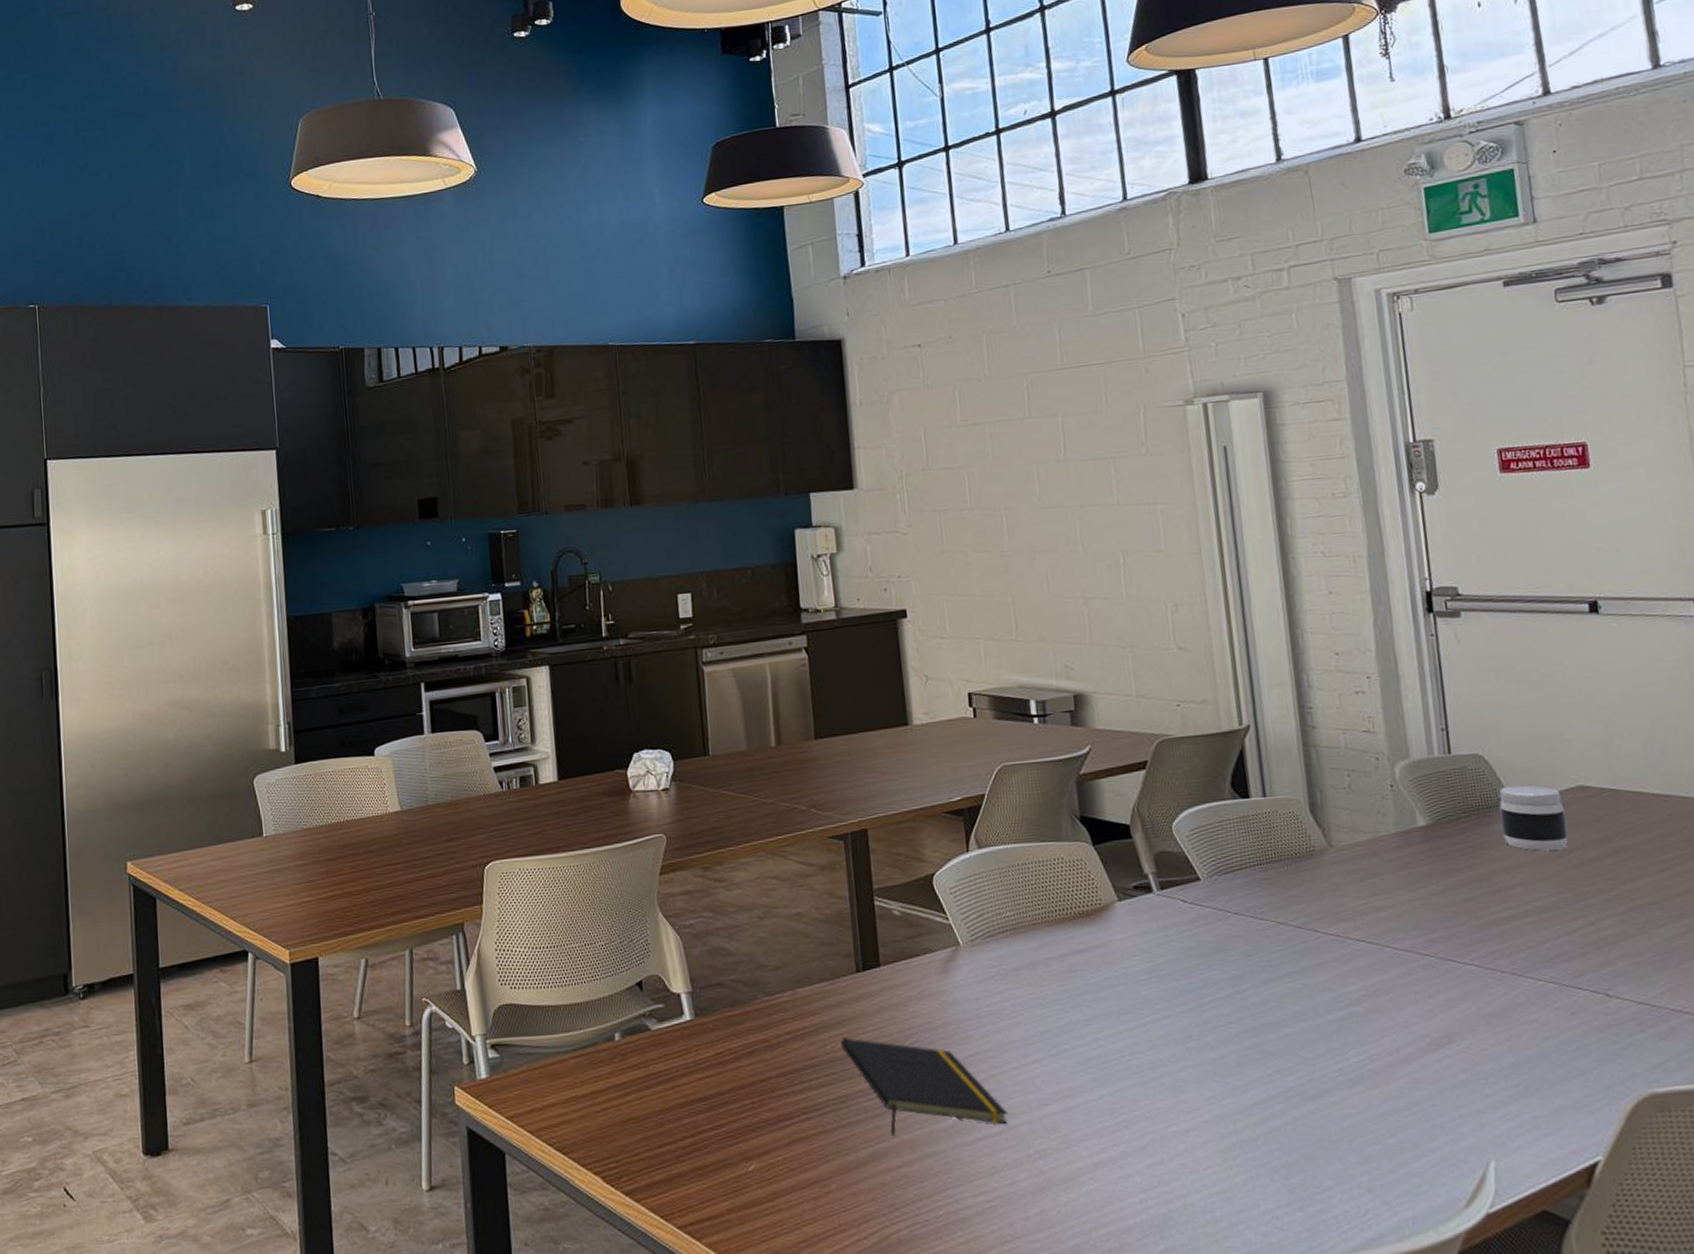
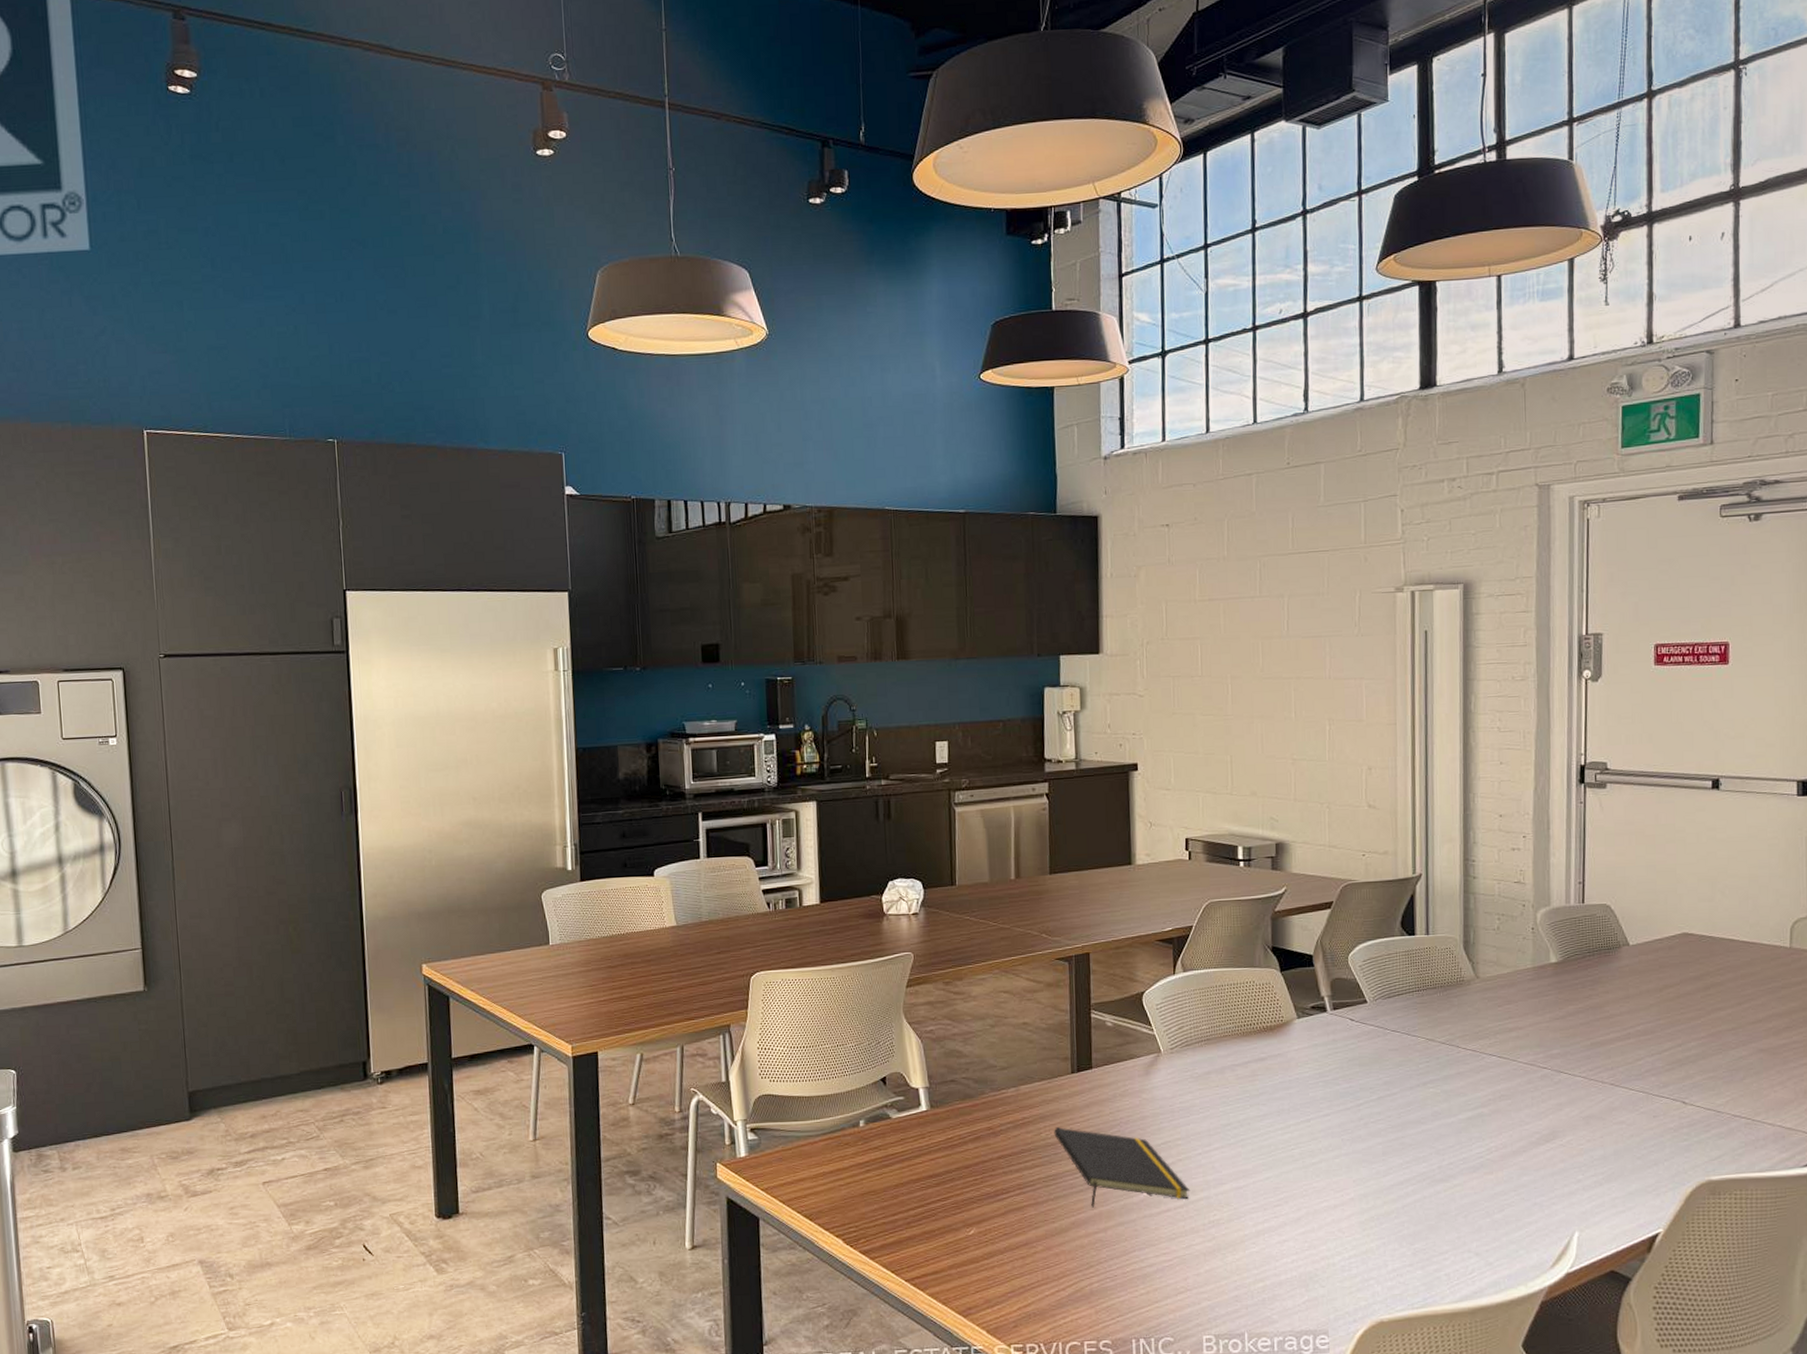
jar: present [1499,785,1569,851] -> none [1617,931,1670,985]

